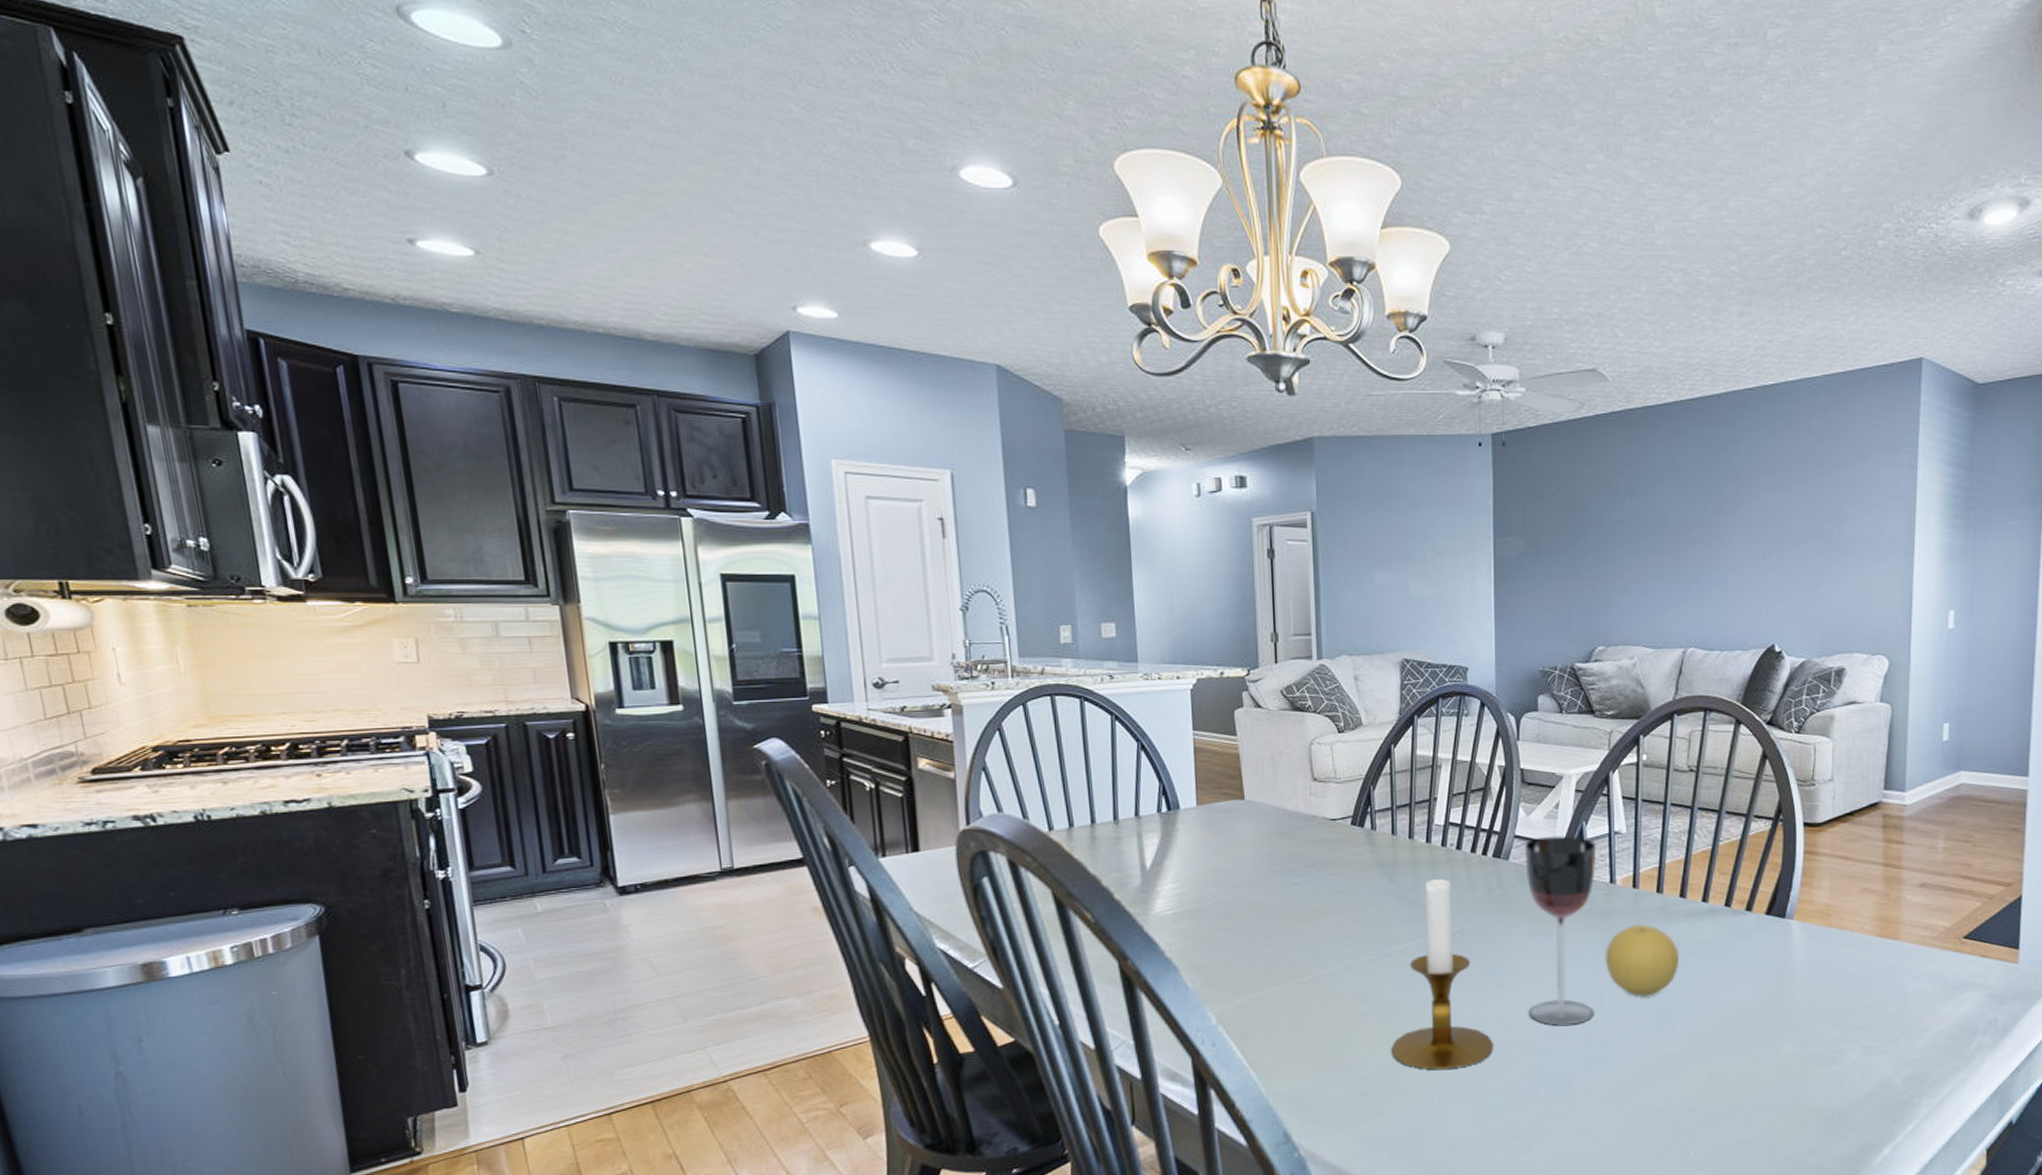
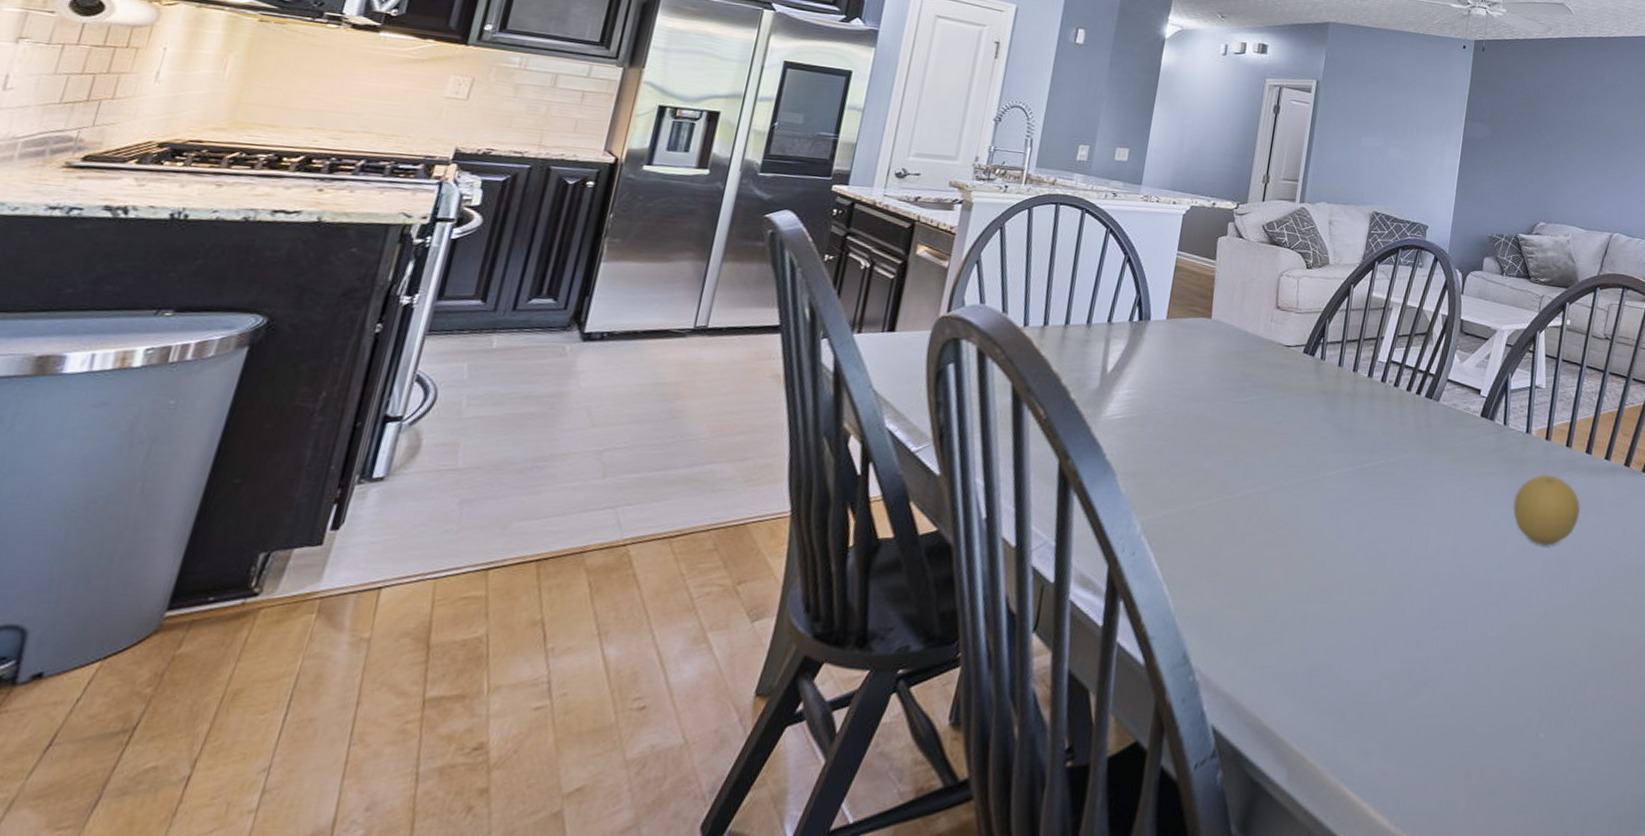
candlestick: present [1391,879,1494,1069] -> none [1303,412,1401,601]
wineglass: present [1524,836,1597,1026] -> none [1437,383,1518,567]

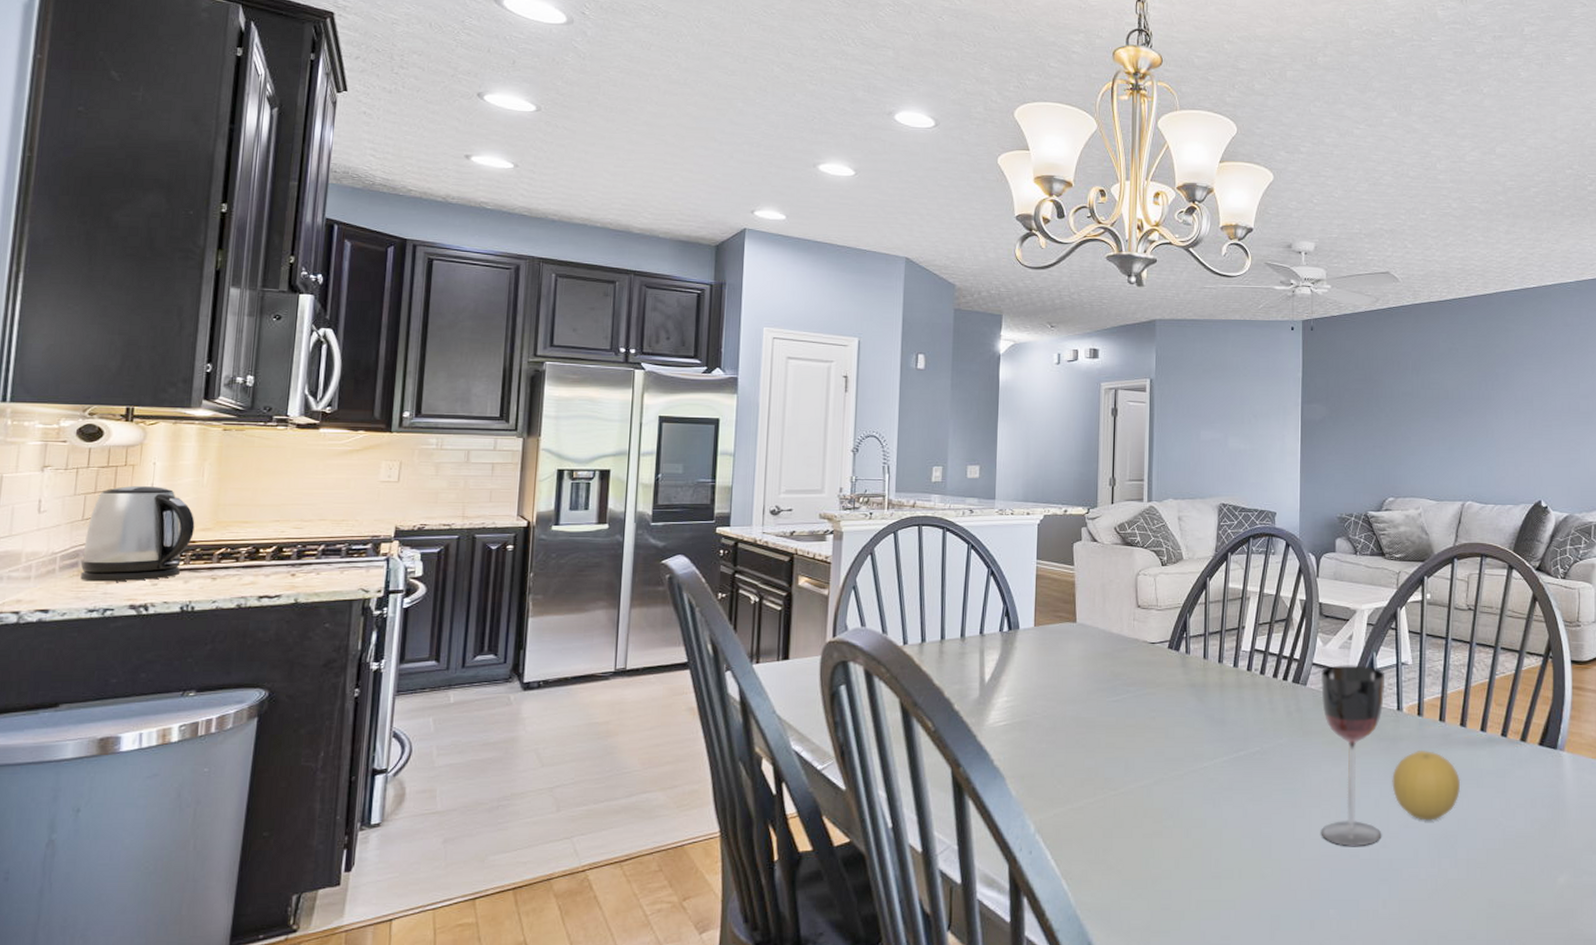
kettle: none [44,70,206,180] -> present [80,485,195,582]
wineglass: none [1437,383,1518,567] -> present [1320,665,1385,846]

